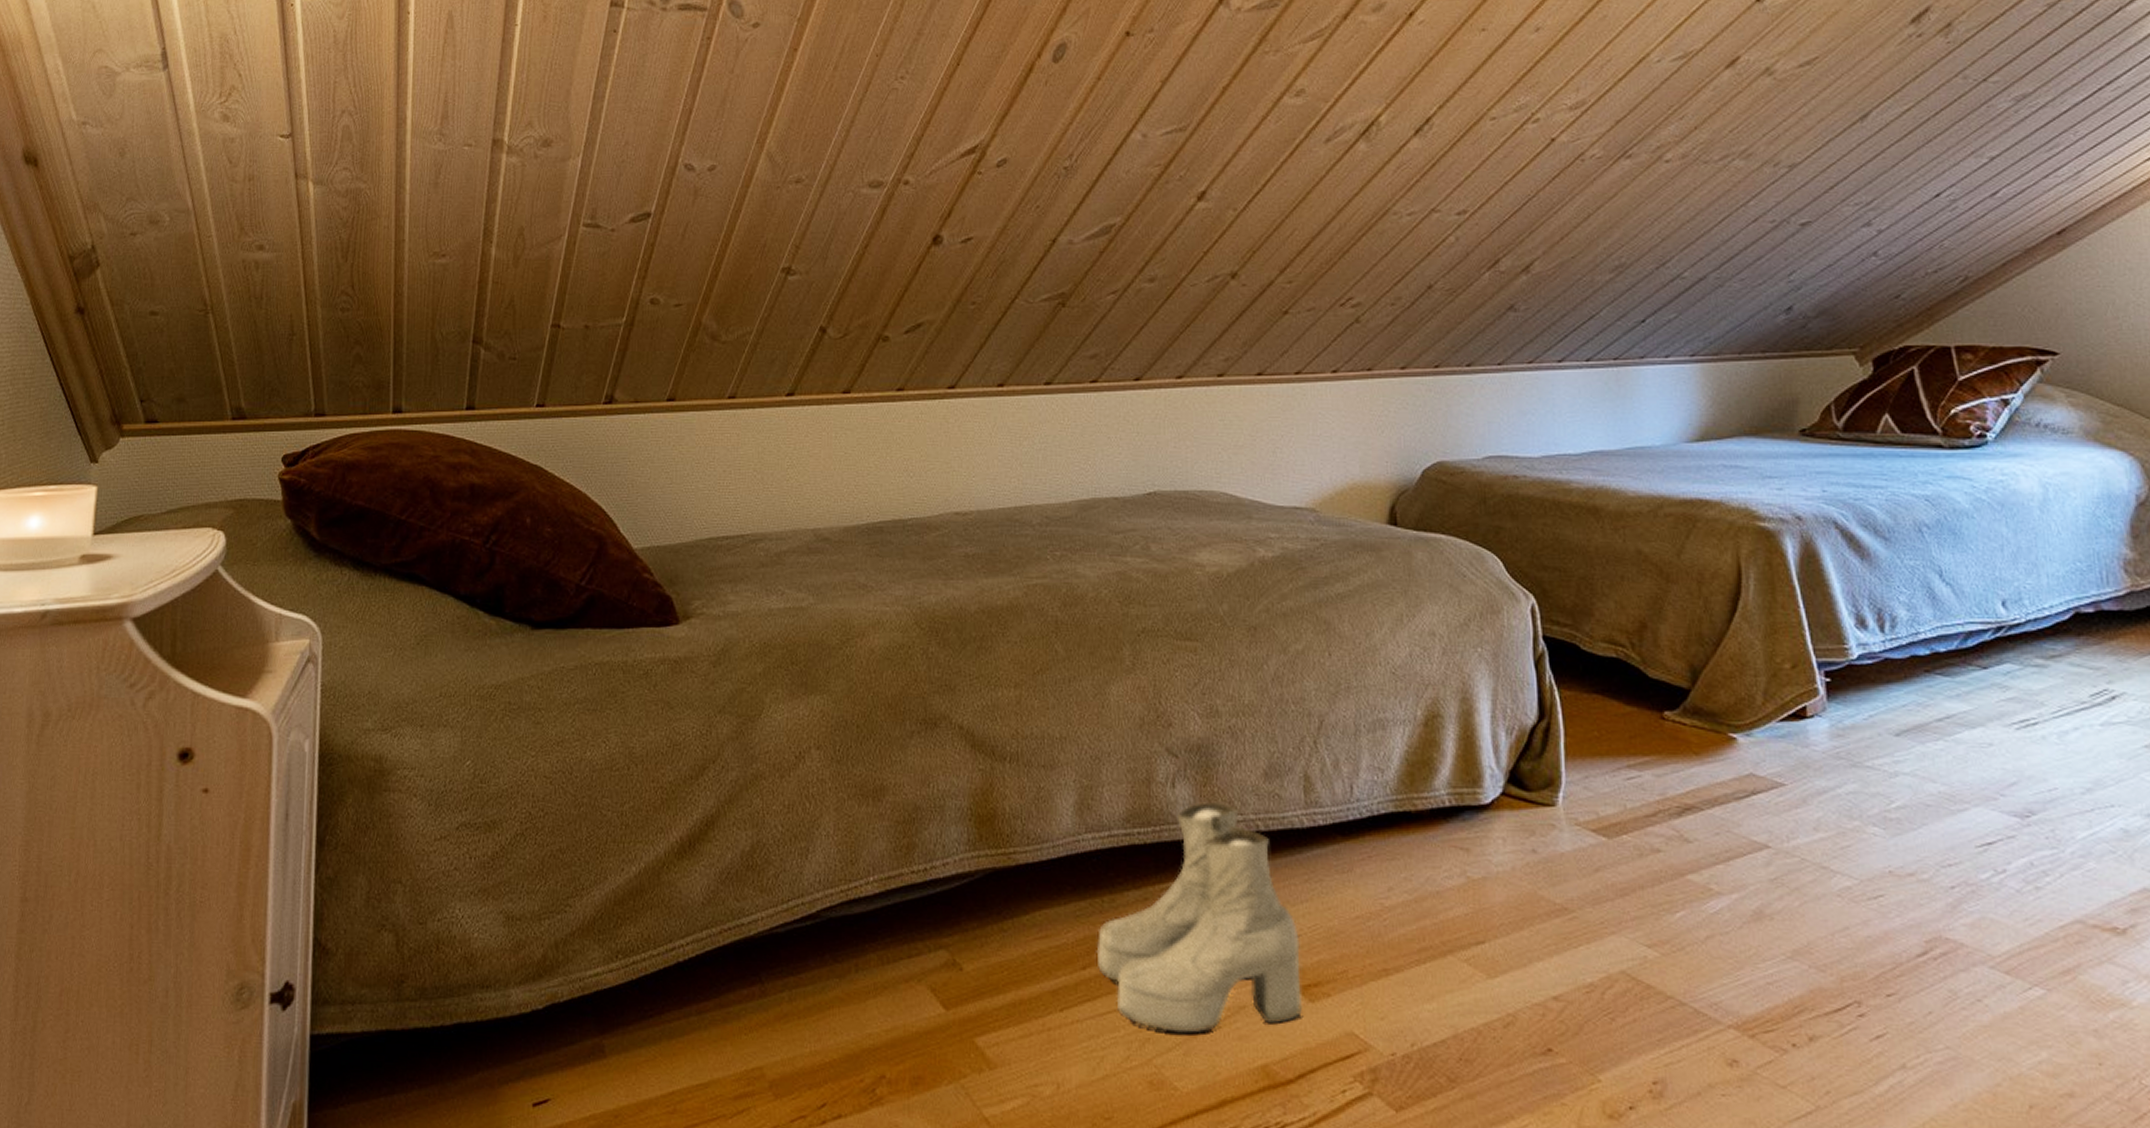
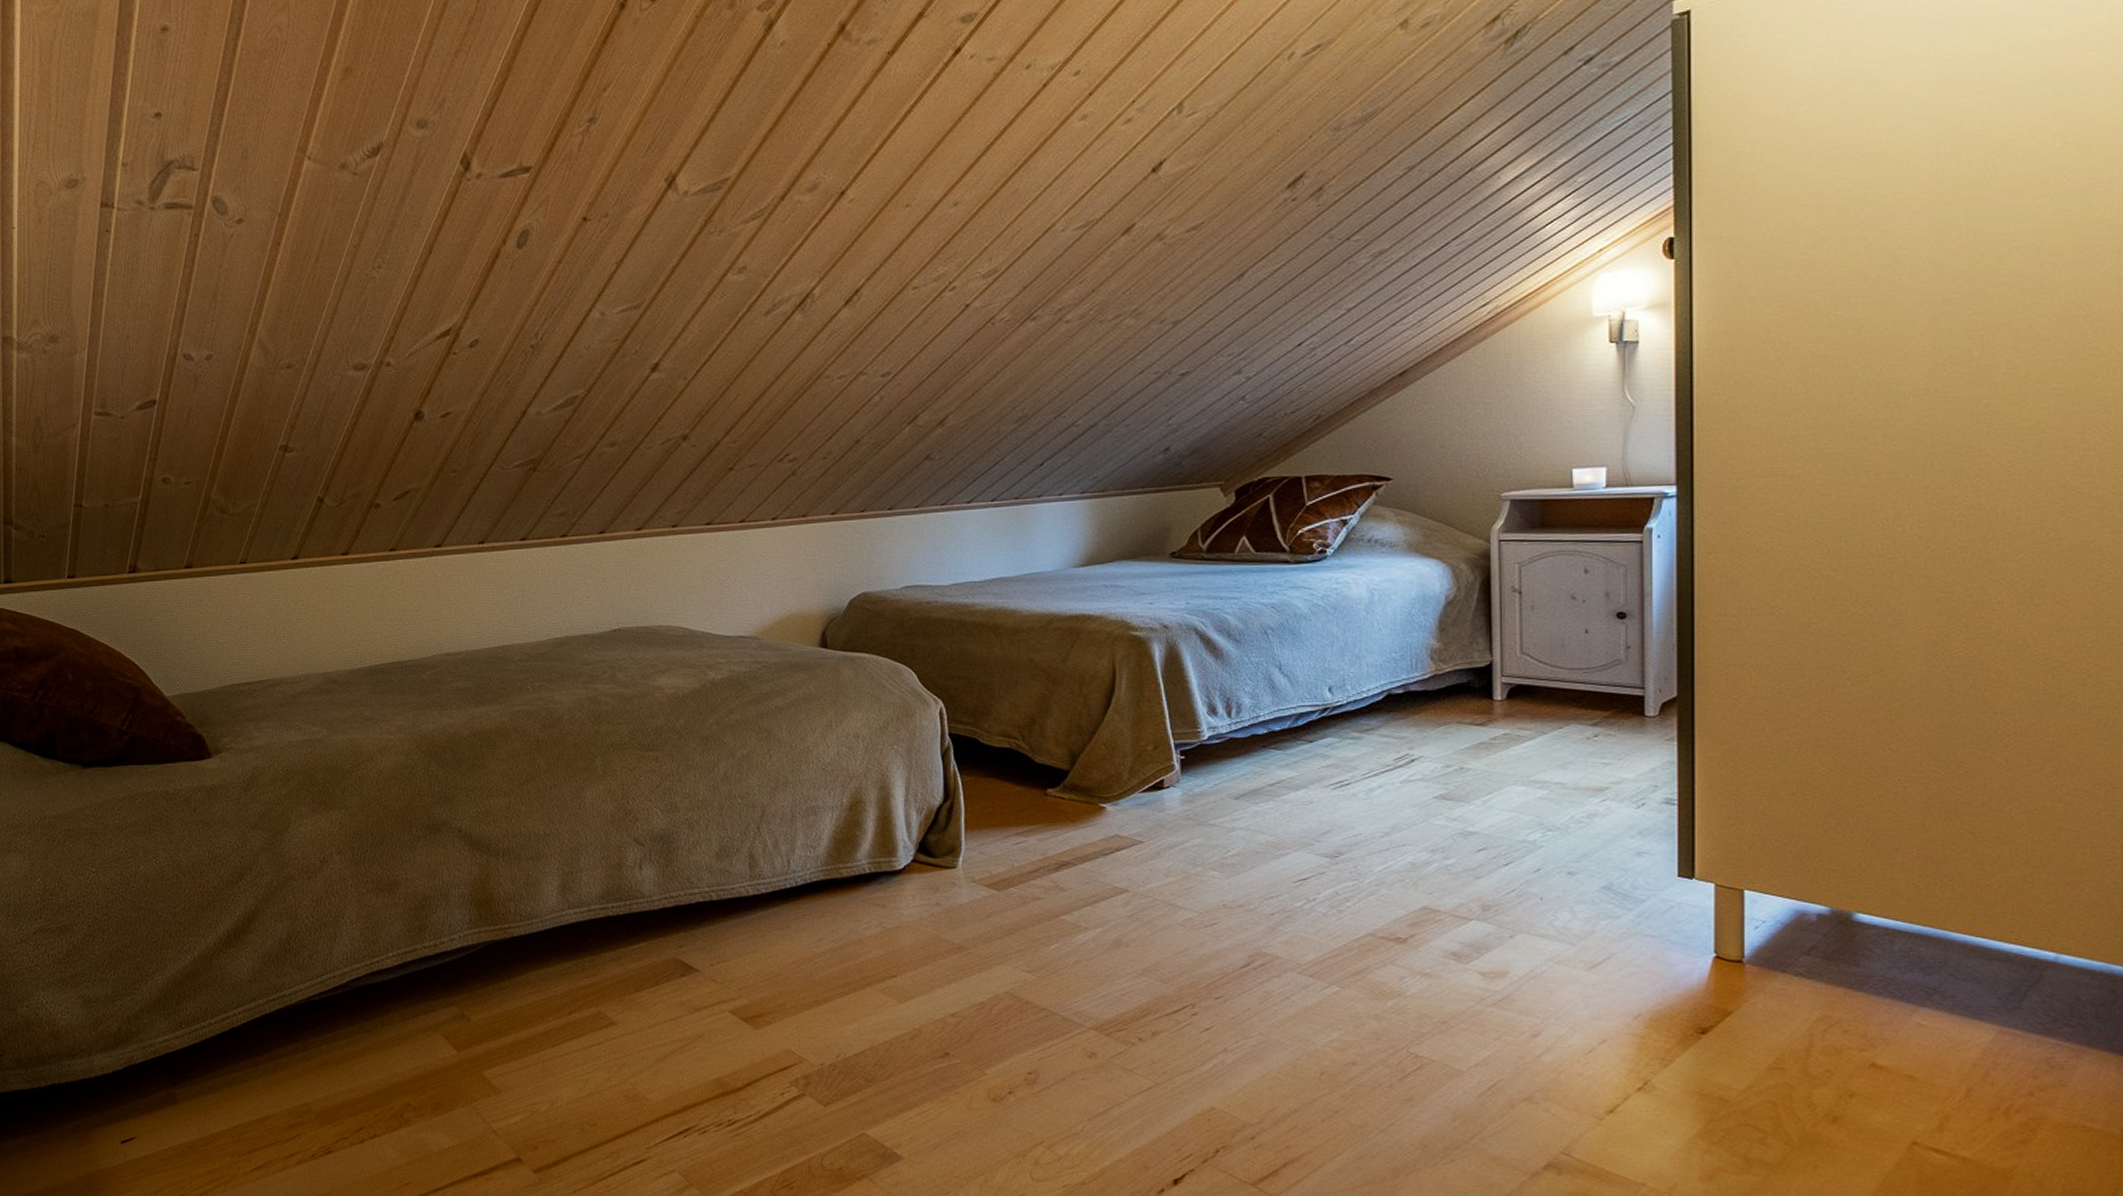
boots: present [1096,802,1302,1034] -> none [580,880,749,1058]

